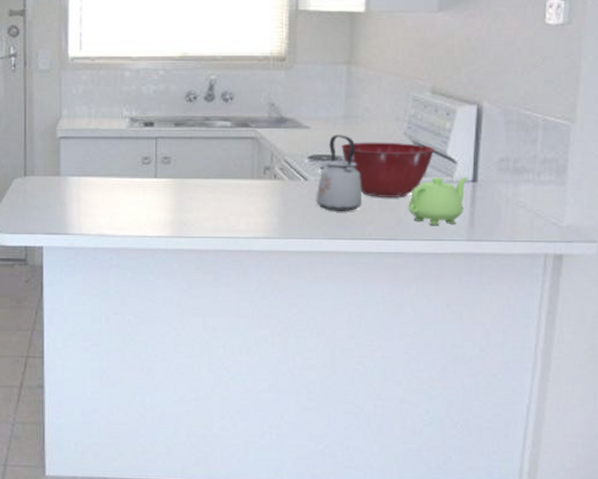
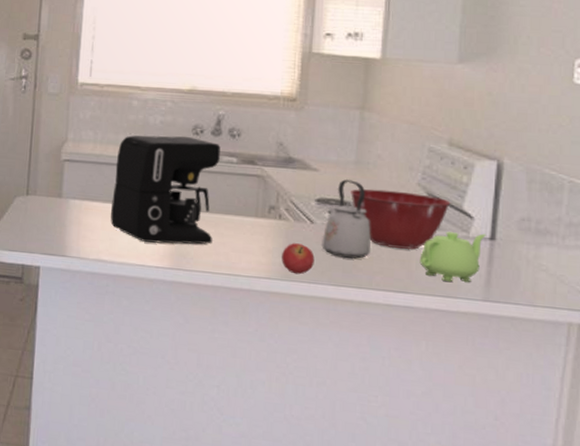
coffee maker: none [110,103,214,213] -> present [110,135,221,244]
fruit: none [279,201,310,232] -> present [282,243,315,275]

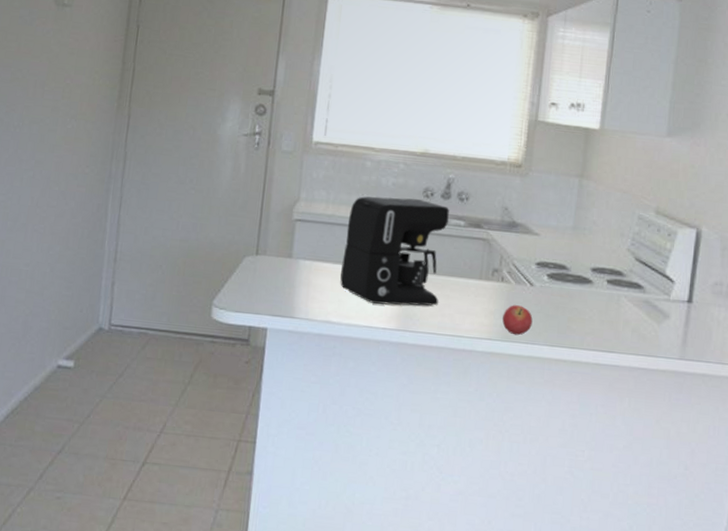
kettle: present [321,179,371,259] -> none [539,244,585,320]
mixing bowl: present [349,189,451,250] -> none [567,253,655,312]
teakettle: present [419,231,486,283] -> none [626,295,685,343]

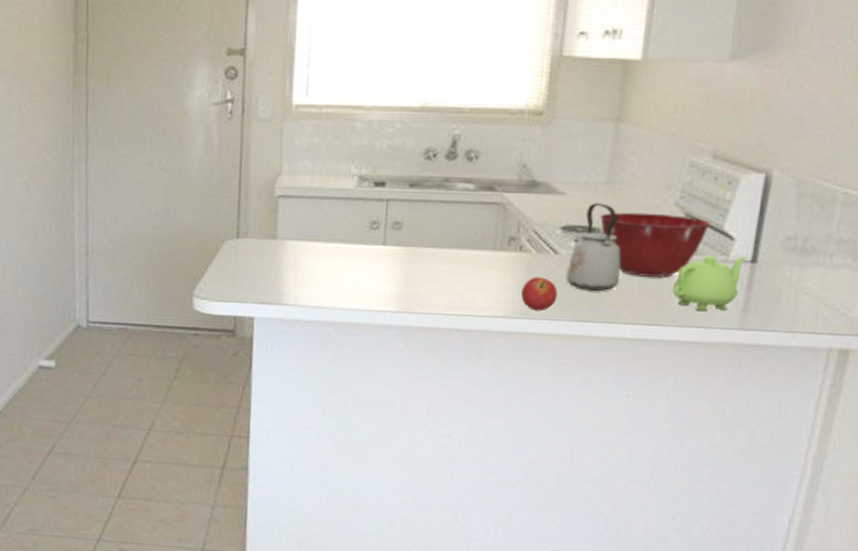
coffee maker: present [340,196,449,306] -> none [332,161,456,285]
kettle: none [539,244,585,320] -> present [566,203,621,291]
mixing bowl: none [567,253,655,312] -> present [599,212,711,279]
teakettle: none [626,295,685,343] -> present [672,256,747,312]

